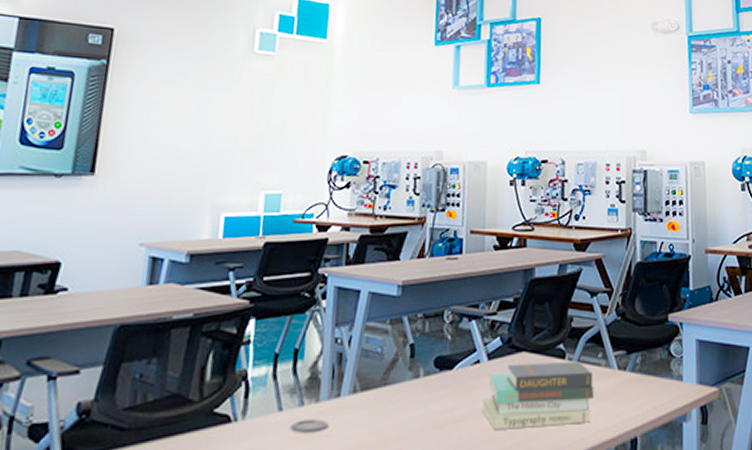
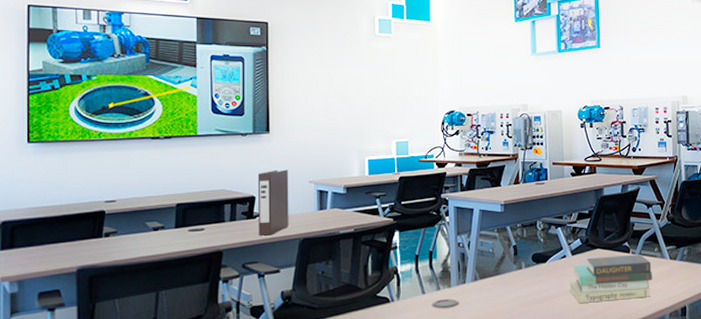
binder: none [57,226,113,319] -> present [257,170,289,236]

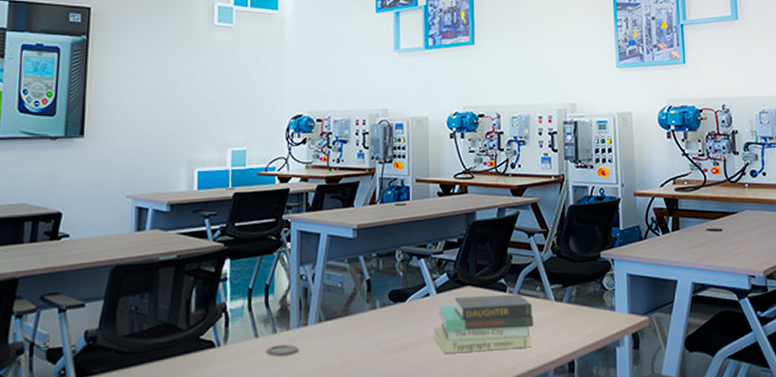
binder: present [257,170,289,236] -> none [62,181,103,261]

